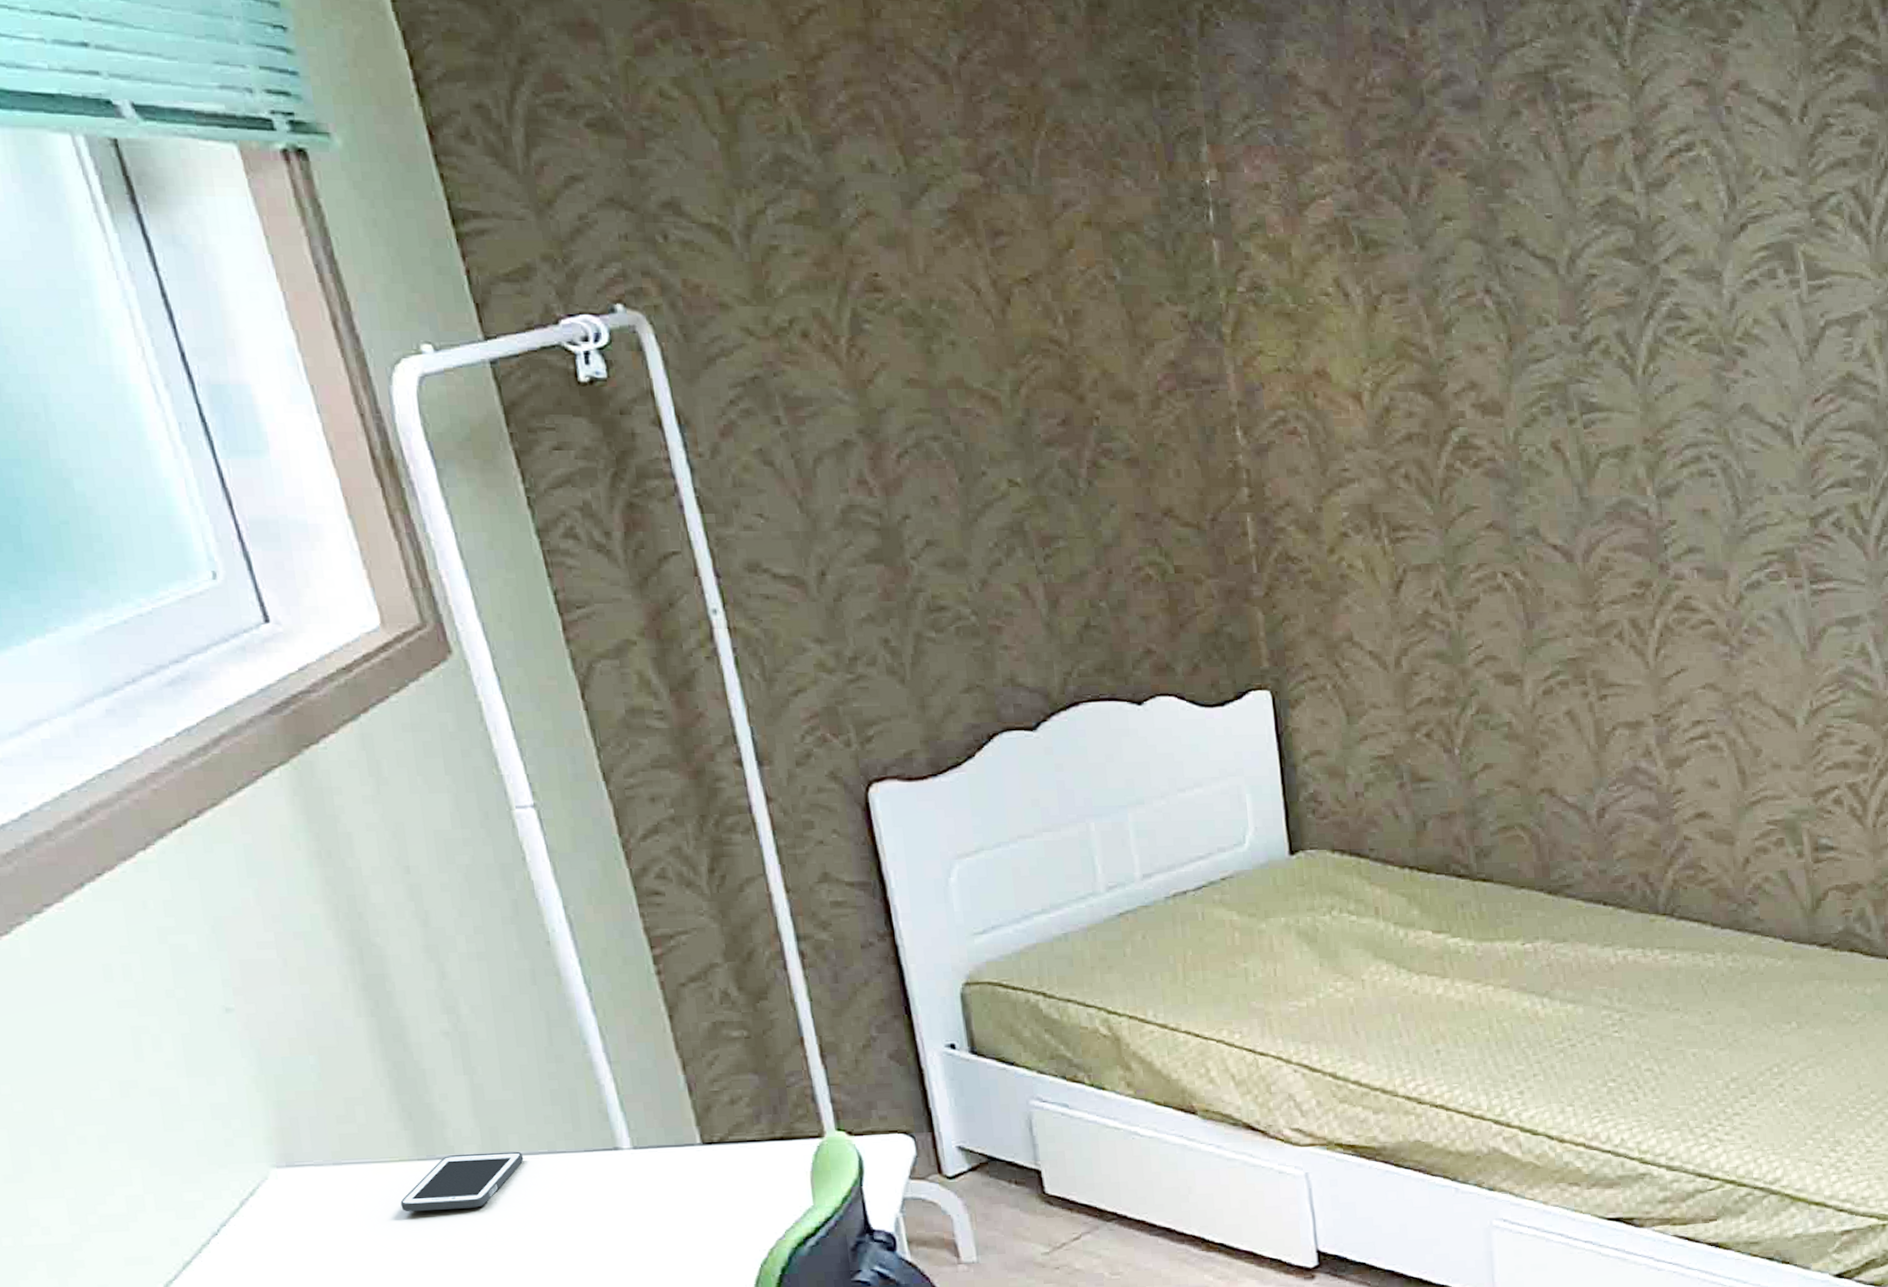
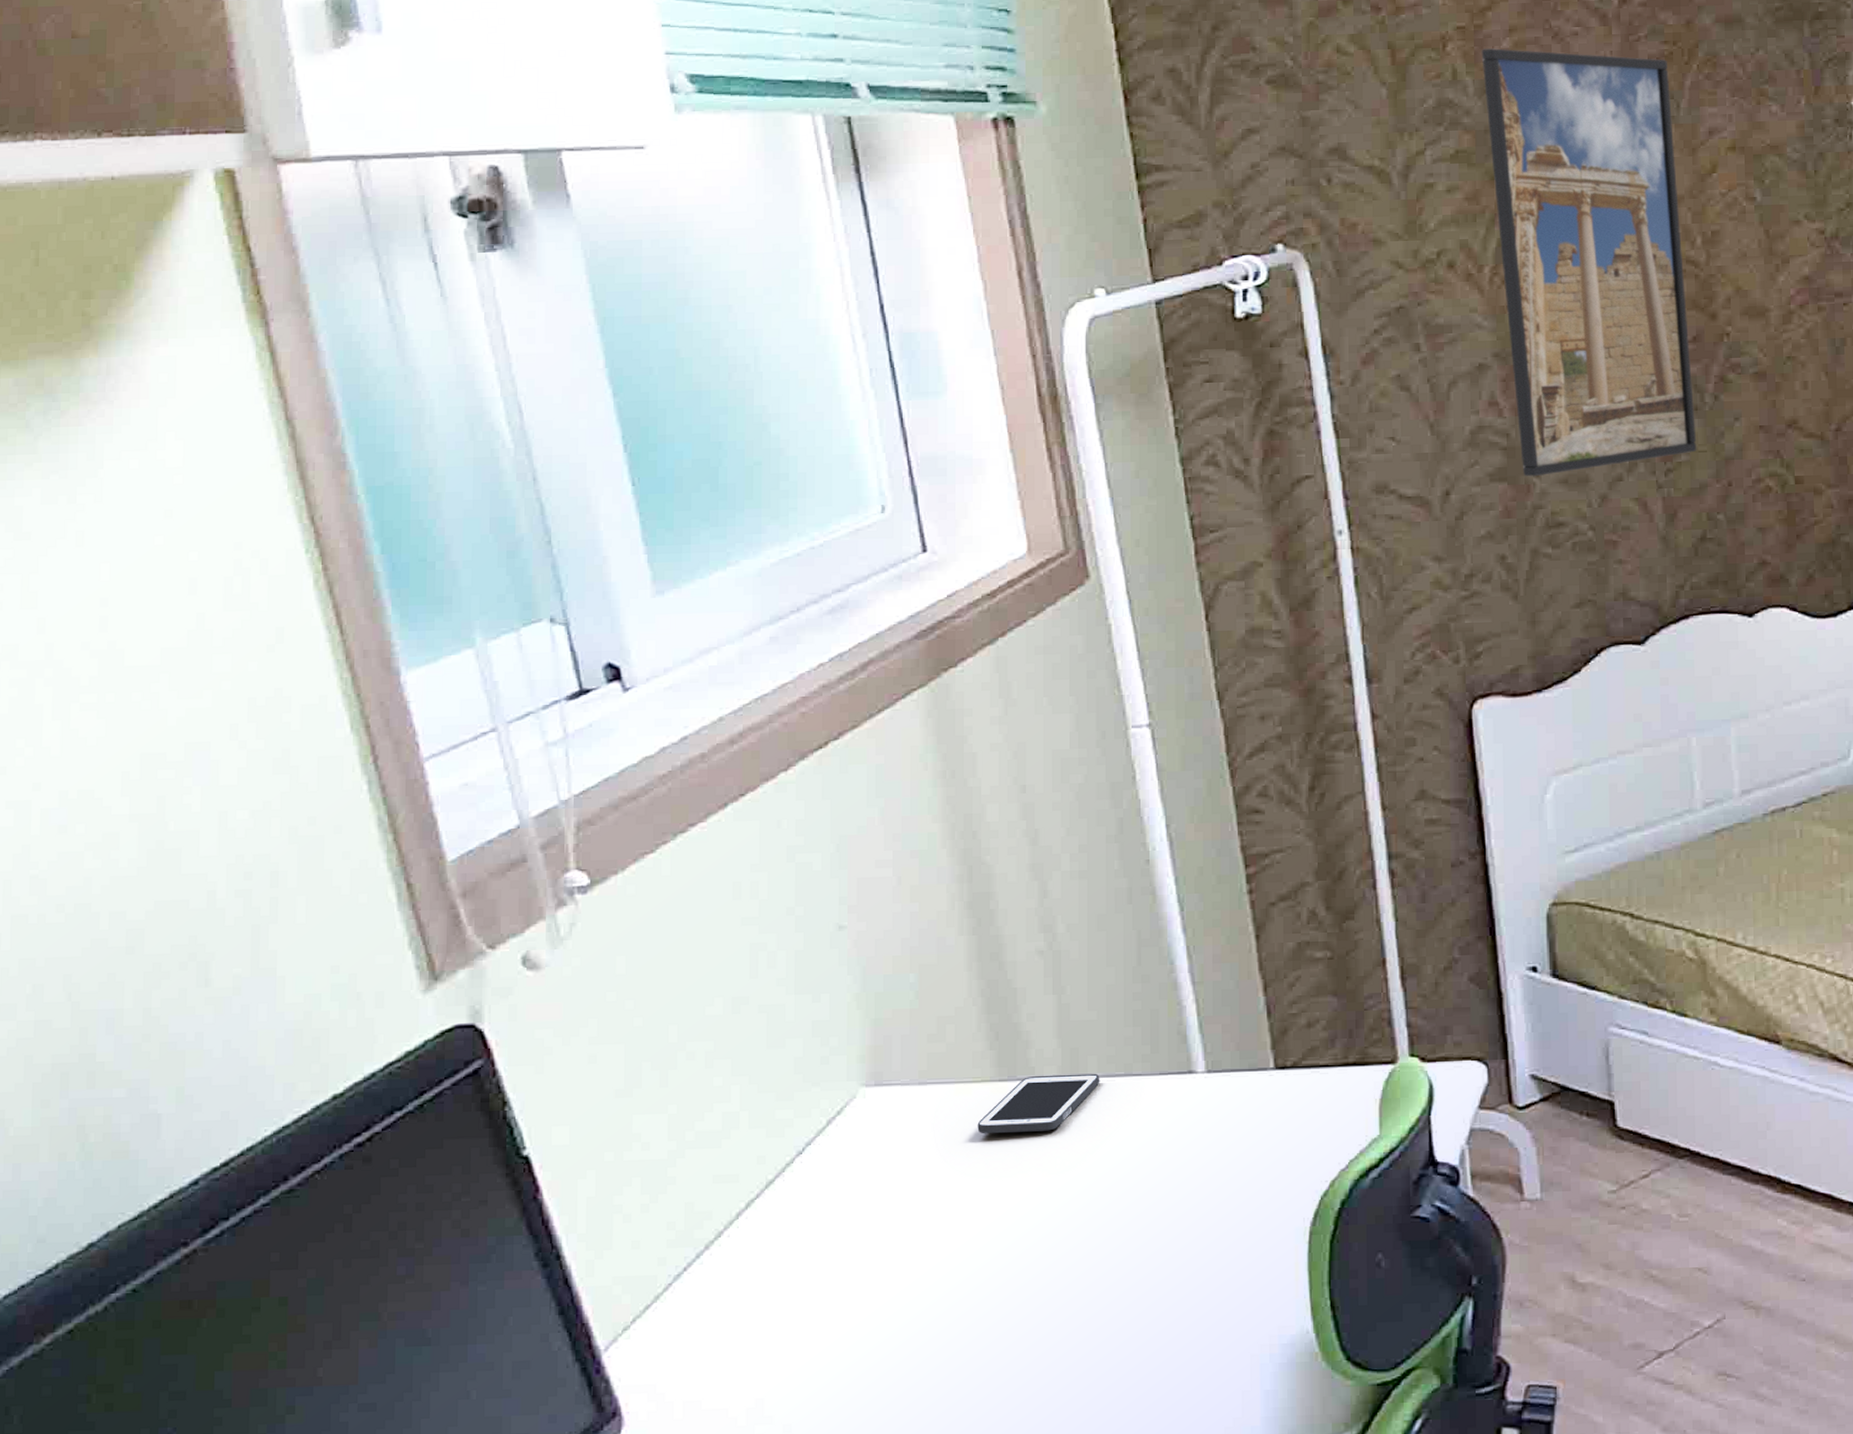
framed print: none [816,101,1075,559] -> present [1481,48,1697,477]

